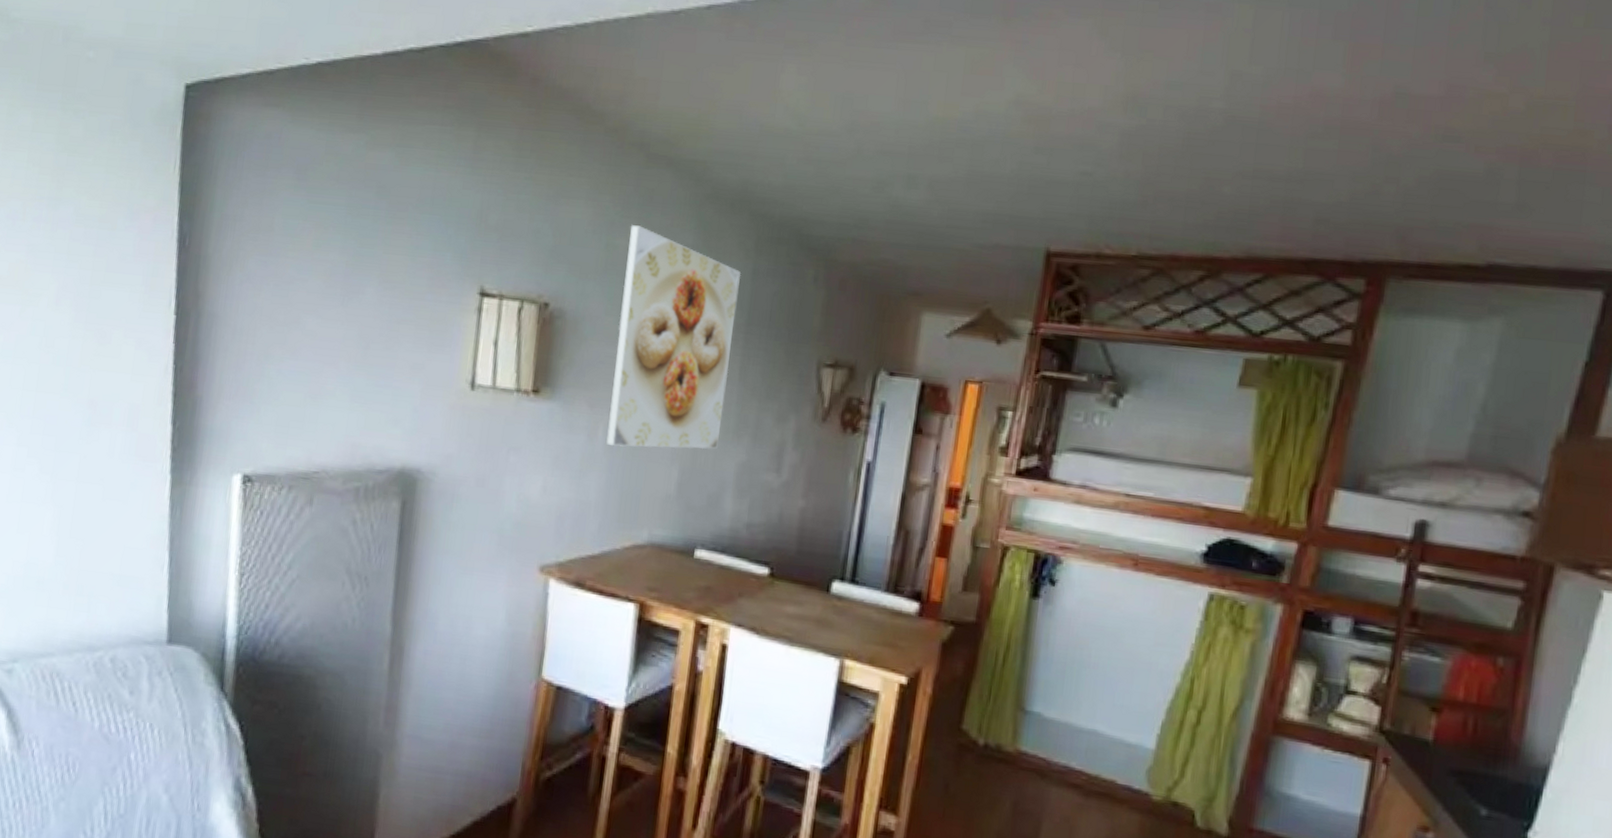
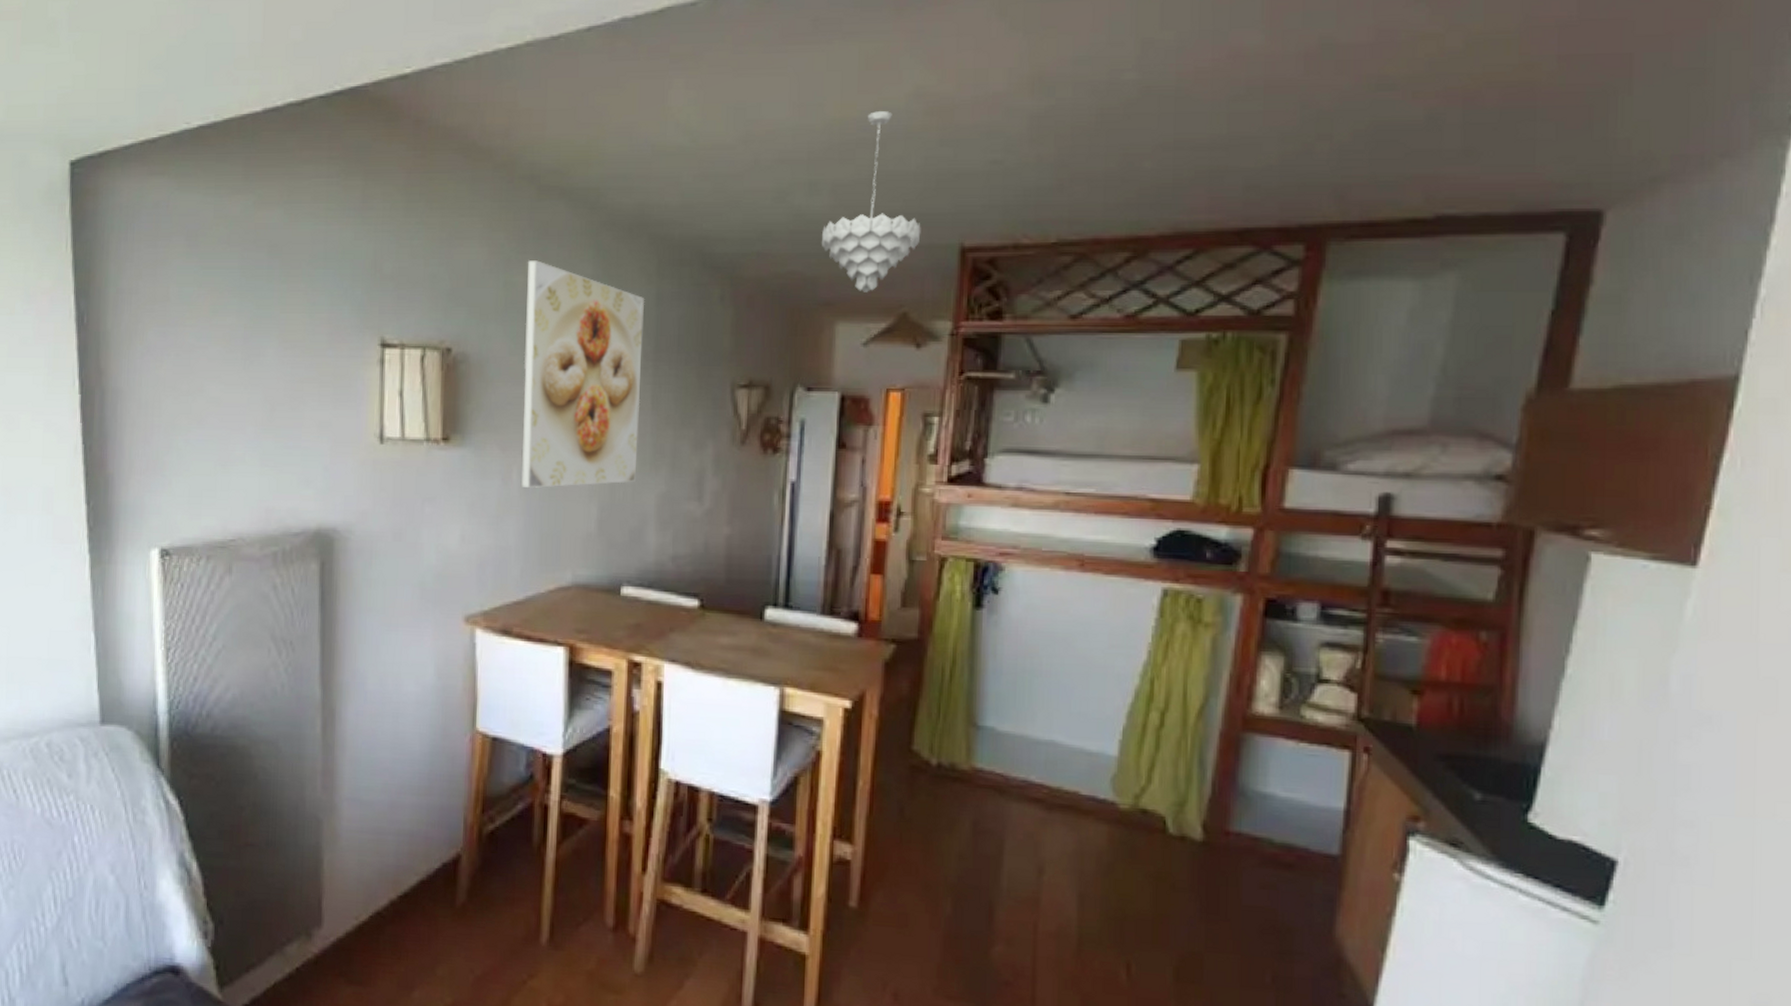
pendant light: none [914,113,1011,286] -> present [821,110,921,292]

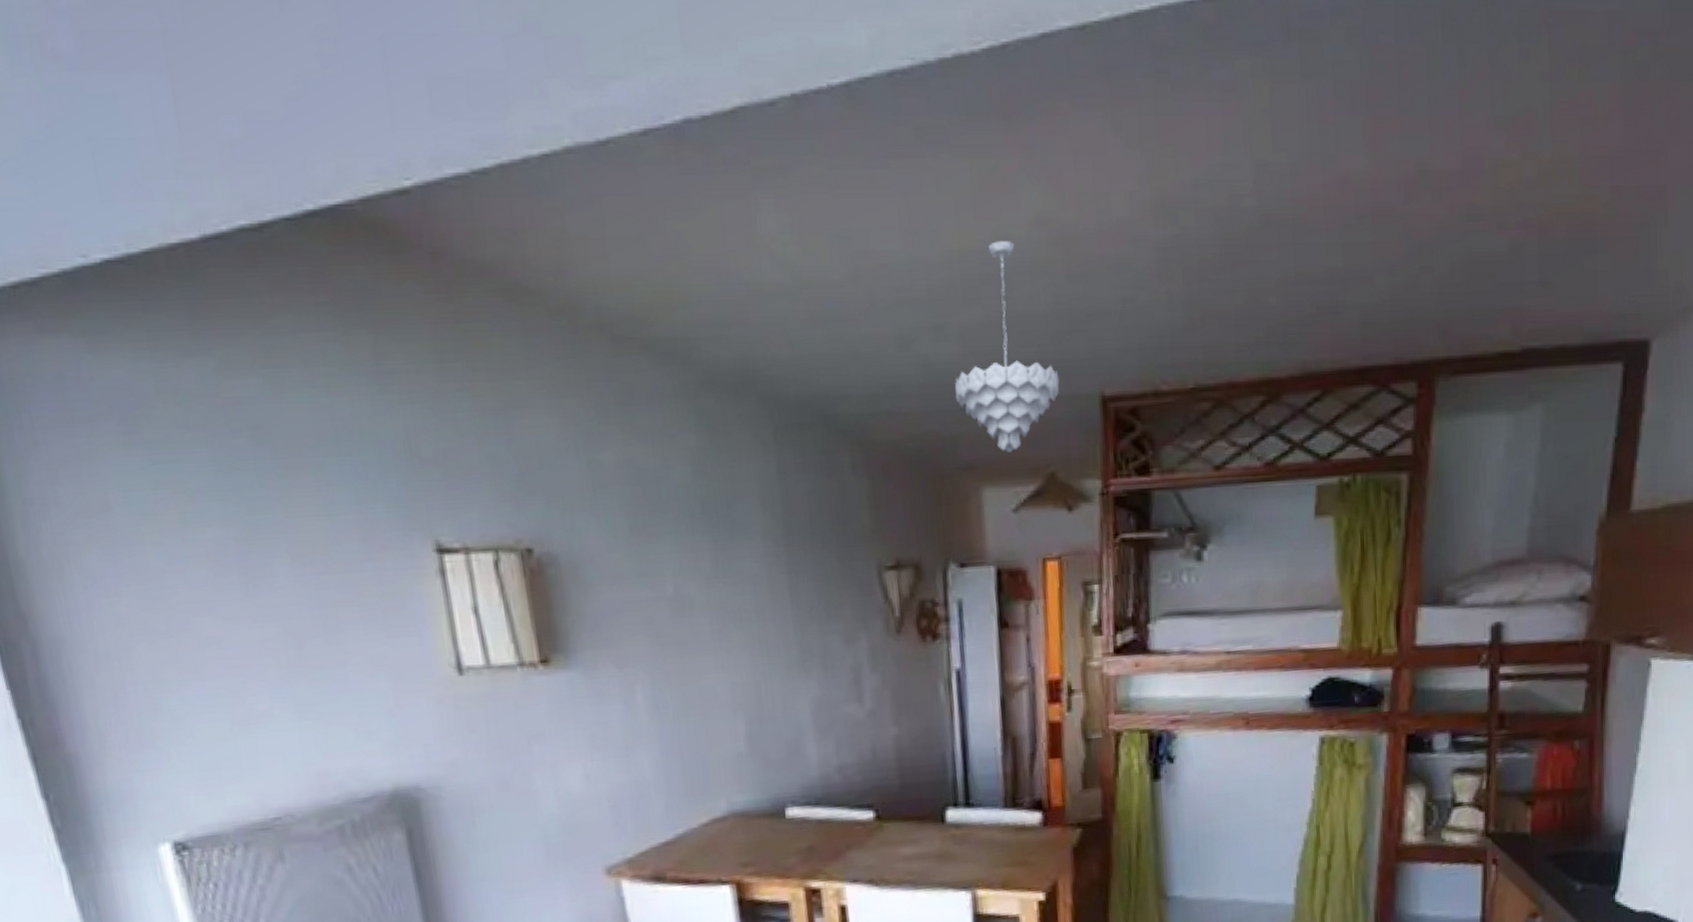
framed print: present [521,260,645,489] -> none [612,432,784,710]

